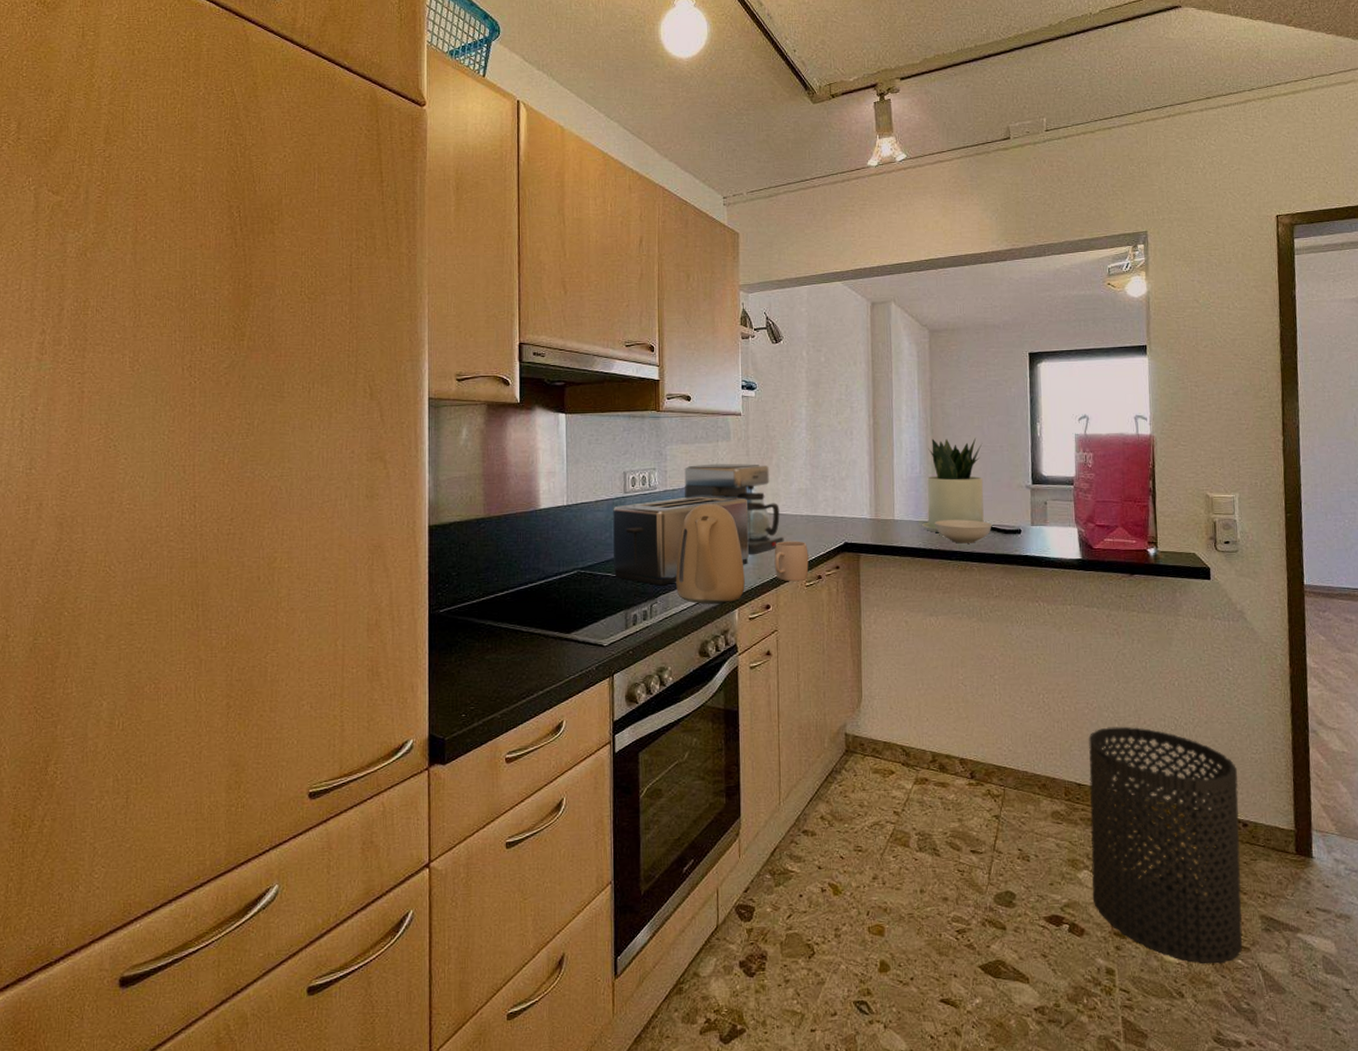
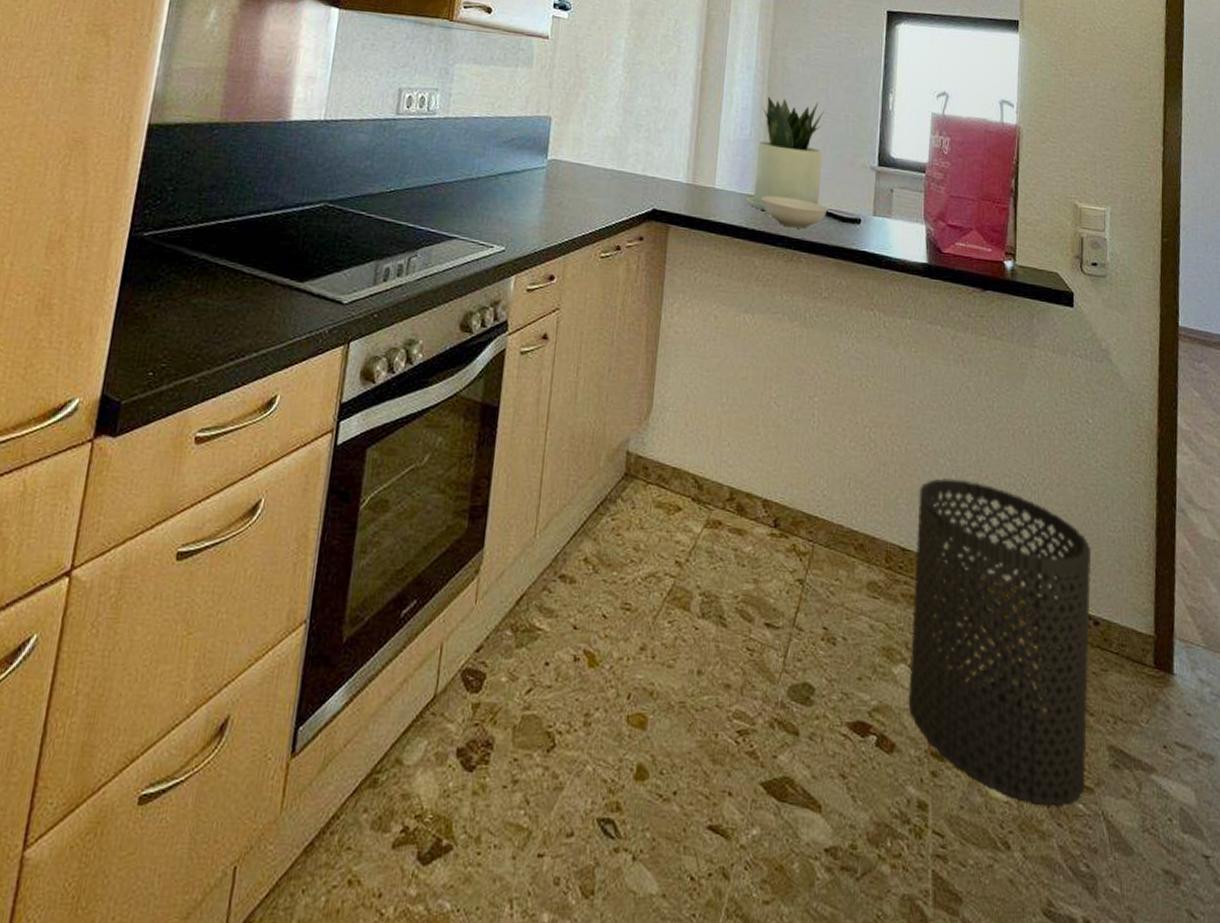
toaster: present [613,495,749,586] -> none [370,128,543,236]
kettle: present [676,503,745,604] -> none [443,139,529,268]
coffee maker: present [684,463,784,554] -> none [469,91,582,210]
mug: present [774,541,809,582] -> none [565,197,609,251]

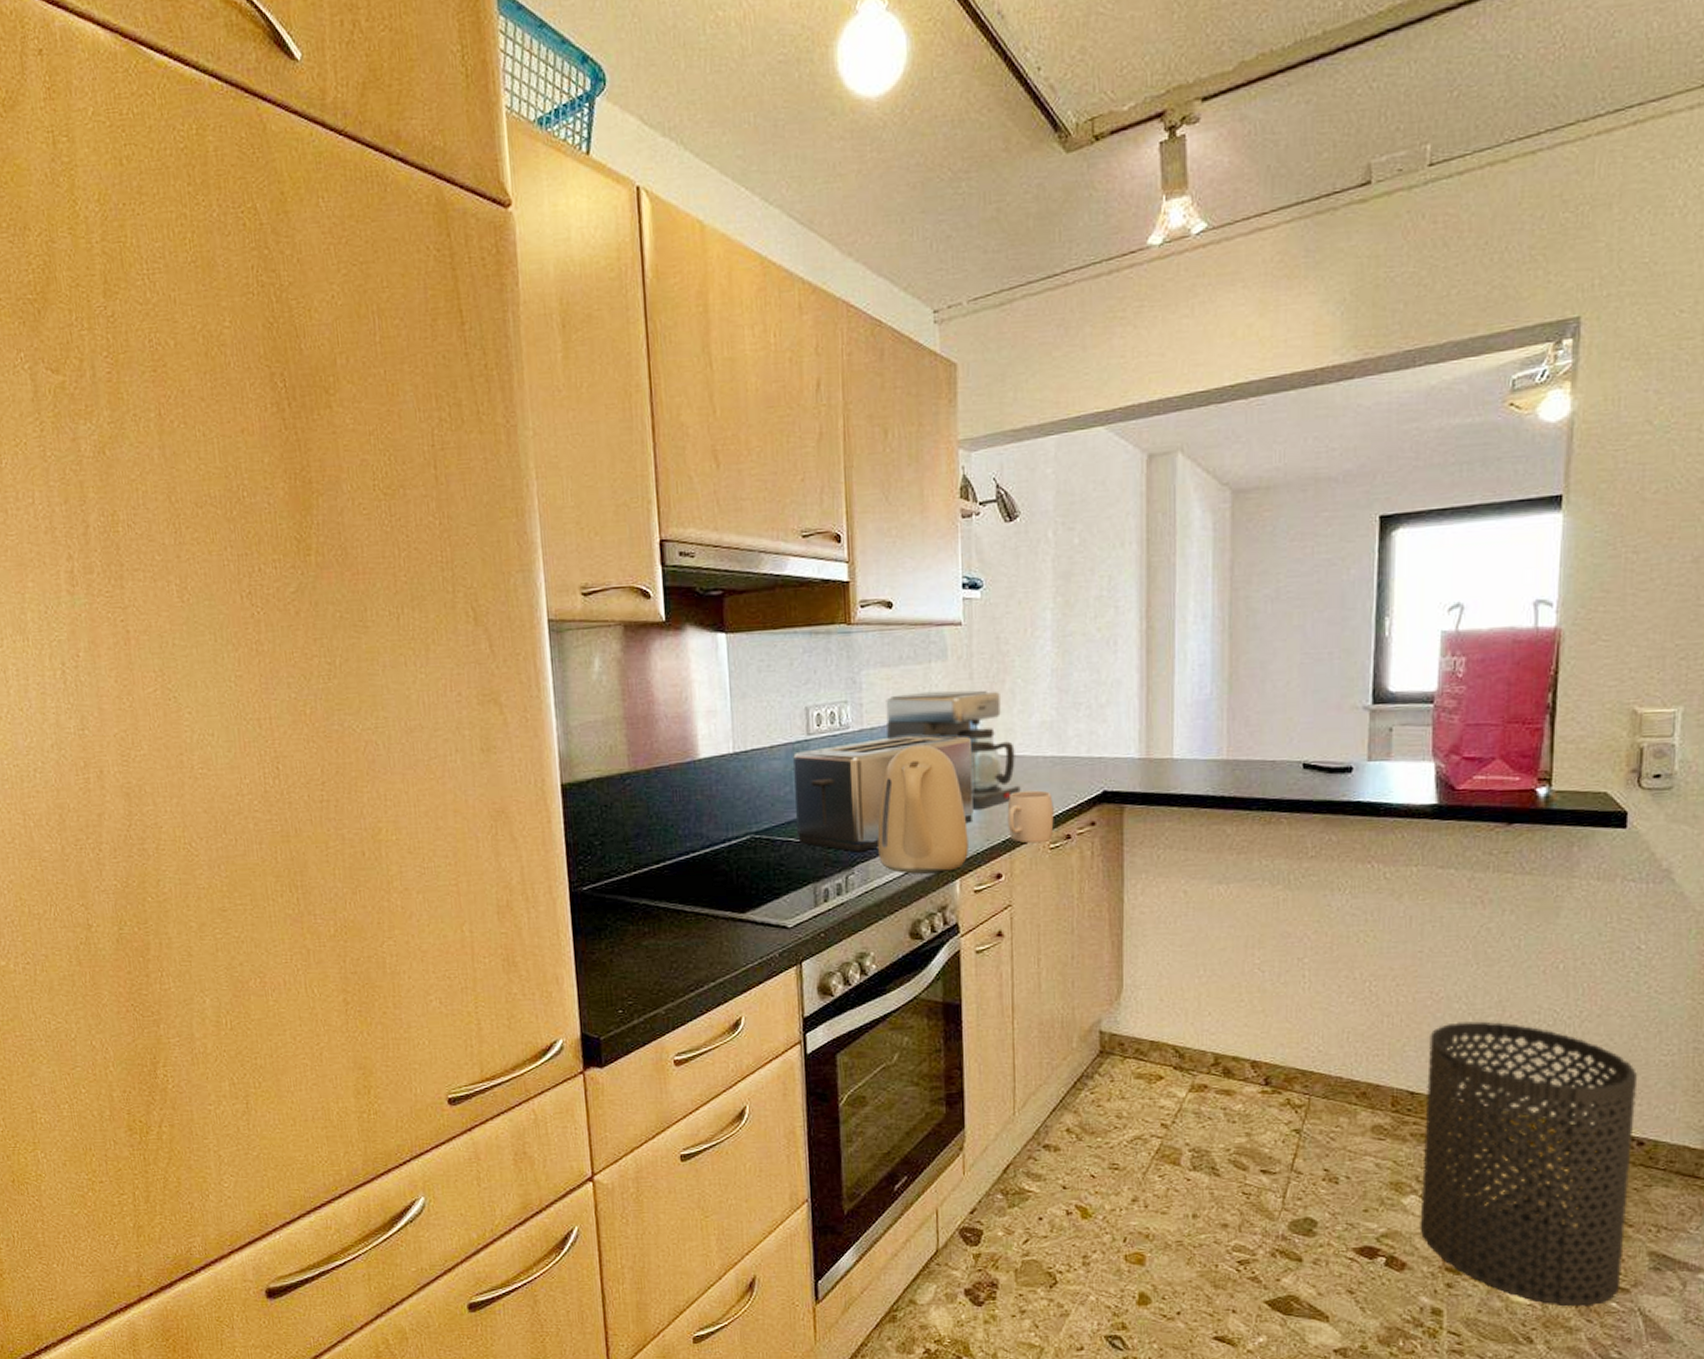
toaster: none [370,128,543,236] -> present [793,734,973,852]
kettle: none [443,139,529,268] -> present [877,744,969,874]
coffee maker: none [469,91,582,210] -> present [886,690,1021,809]
mug: none [565,197,609,251] -> present [1007,790,1054,844]
planter: present [746,96,826,212] -> none [1212,641,1304,775]
bowl: present [760,195,828,229] -> none [1228,755,1312,788]

